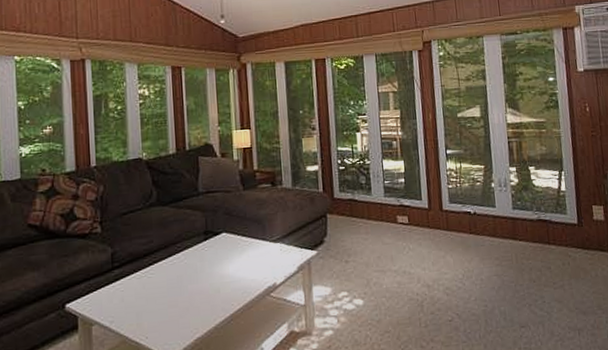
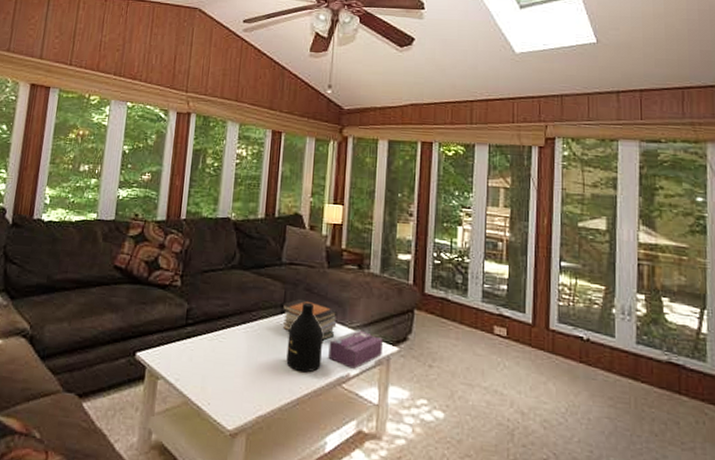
book stack: none [204,223,259,258] -> present [282,298,338,341]
bottle: none [214,225,249,290] -> present [286,302,323,372]
tissue box: none [253,241,303,278] -> present [328,329,383,369]

